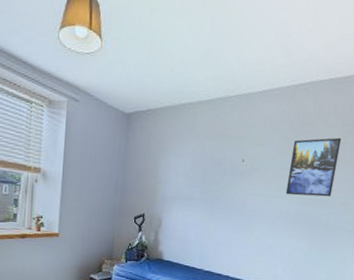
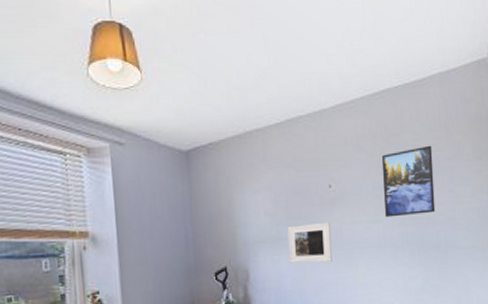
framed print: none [196,188,237,224] -> present [287,221,332,264]

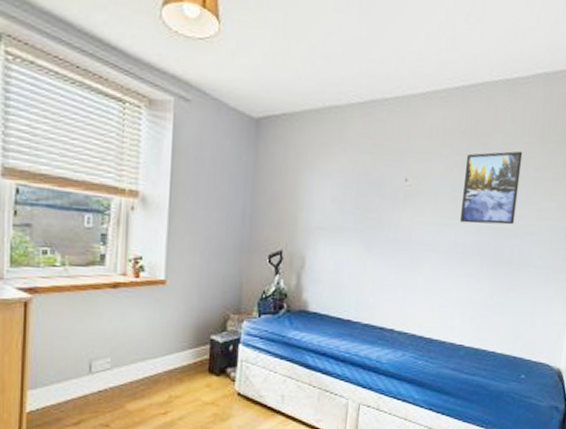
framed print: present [287,221,332,264] -> none [350,216,400,261]

